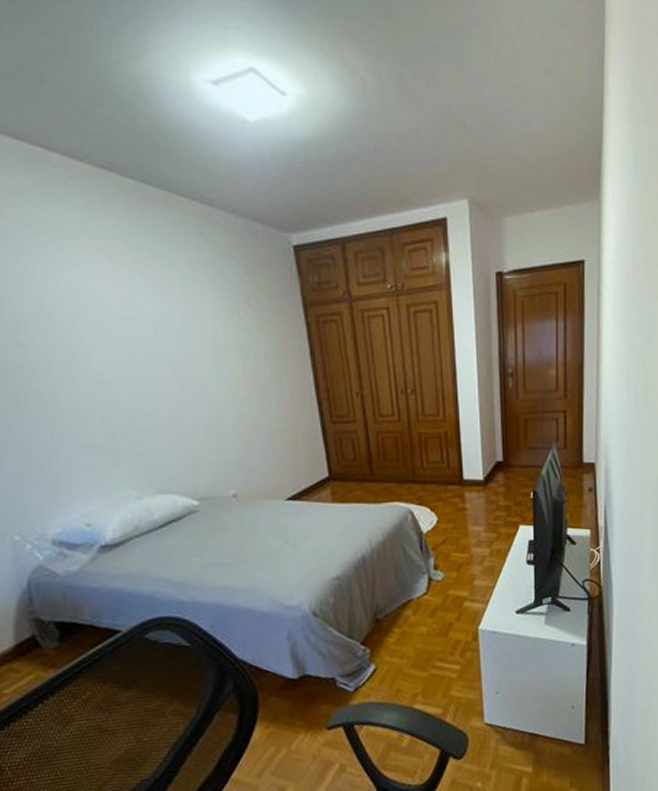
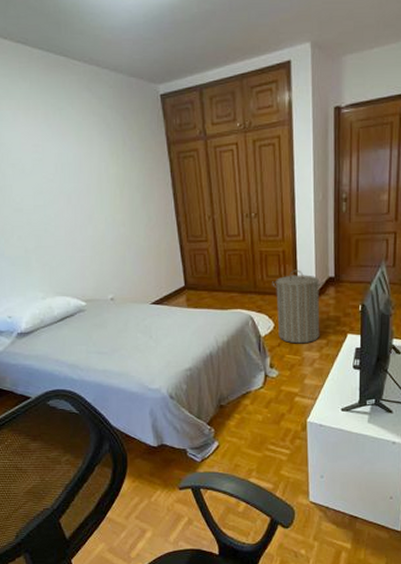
laundry hamper: none [434,454,492,540] -> present [272,270,324,344]

